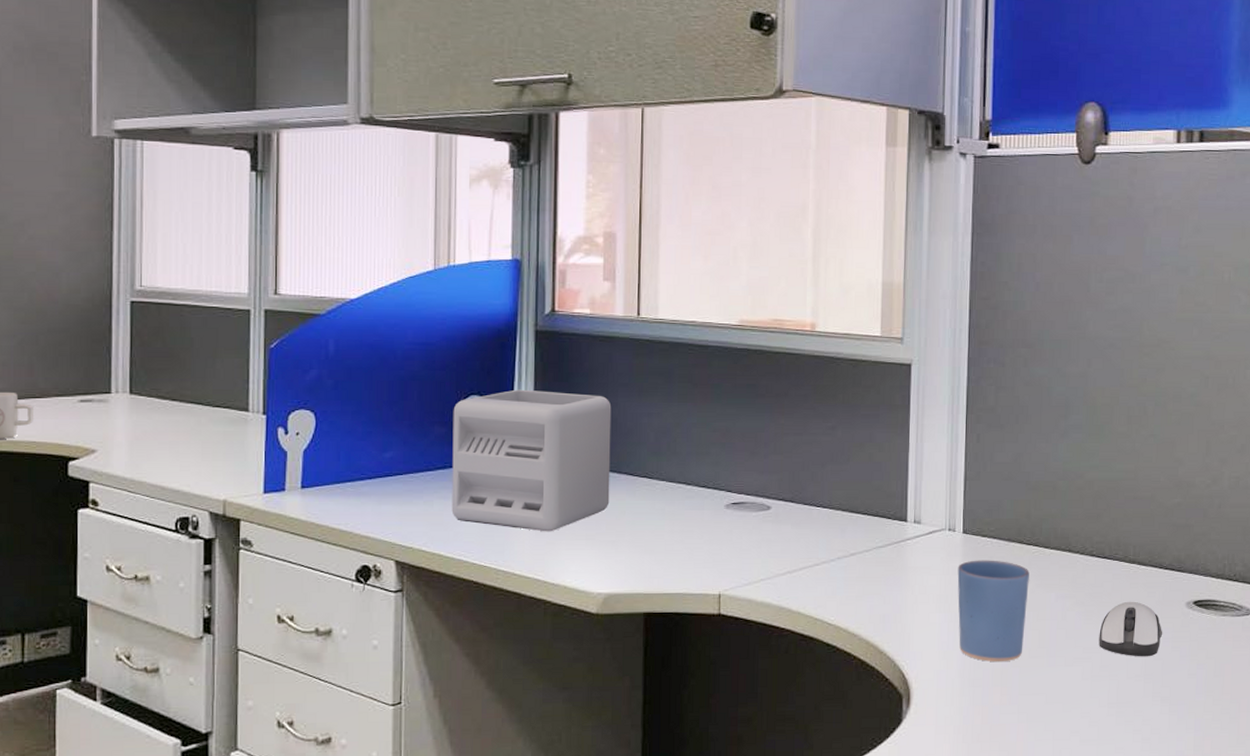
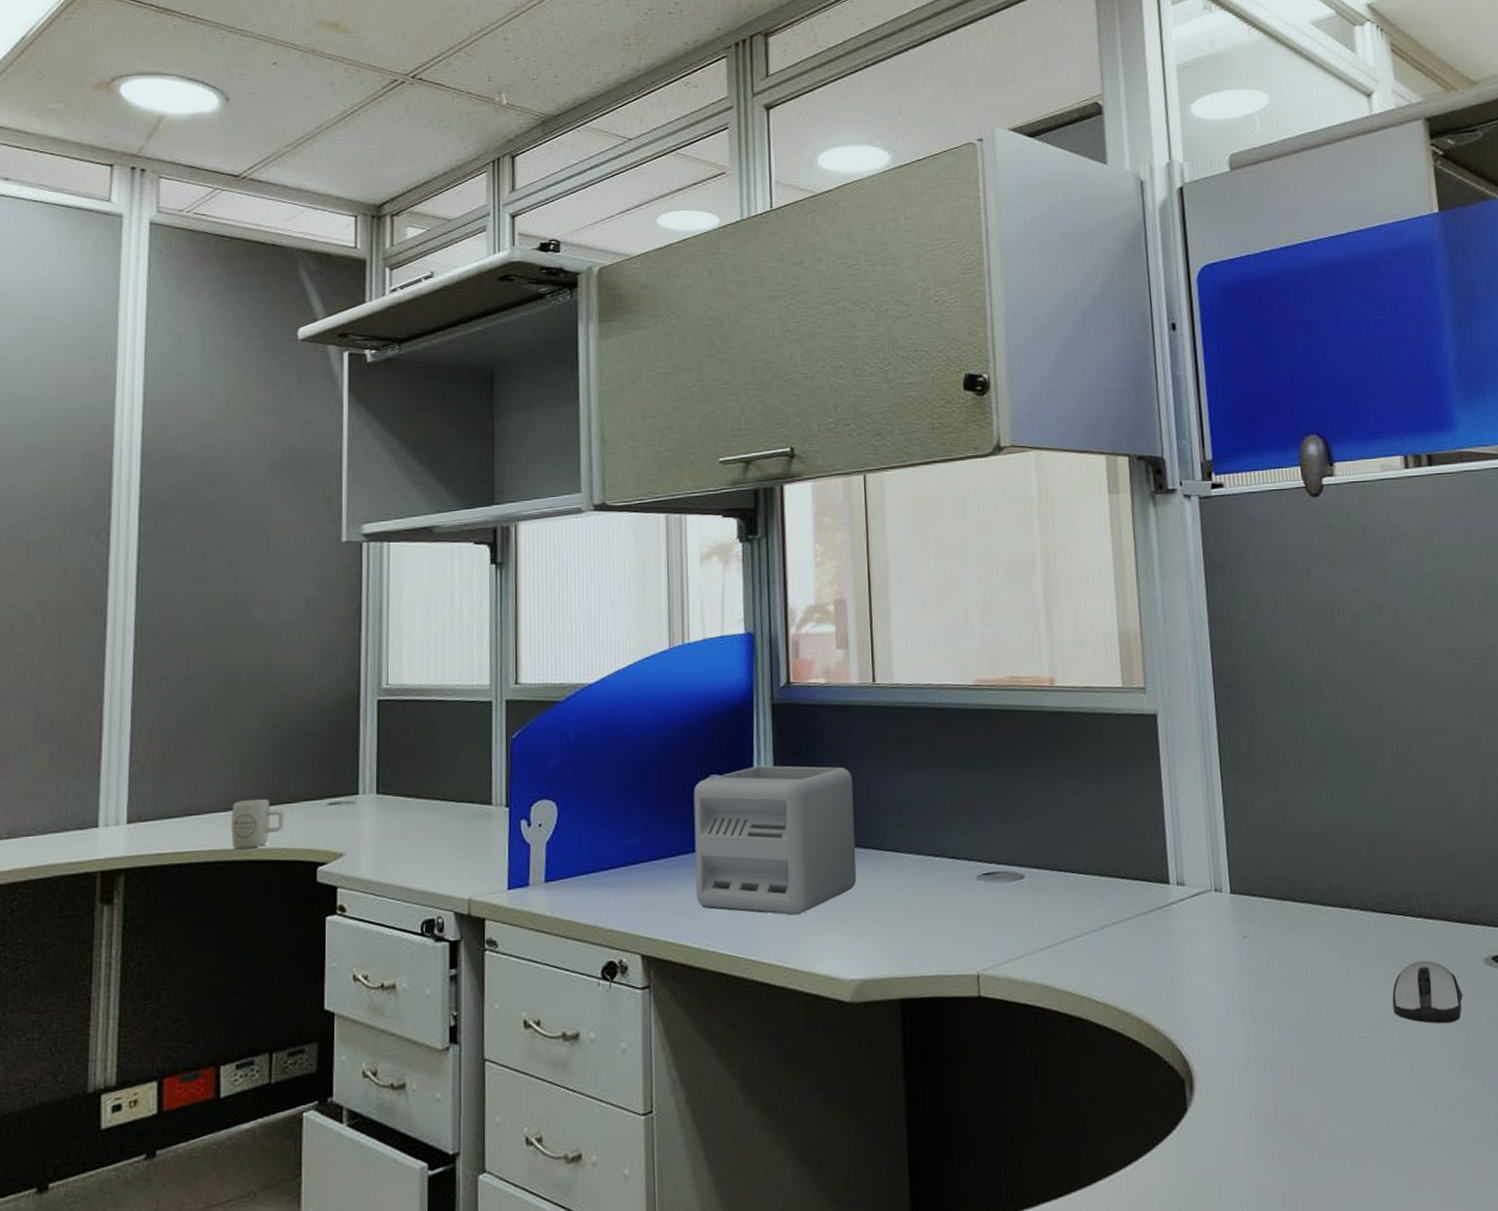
mug: present [957,560,1029,662] -> none [1229,921,1311,1037]

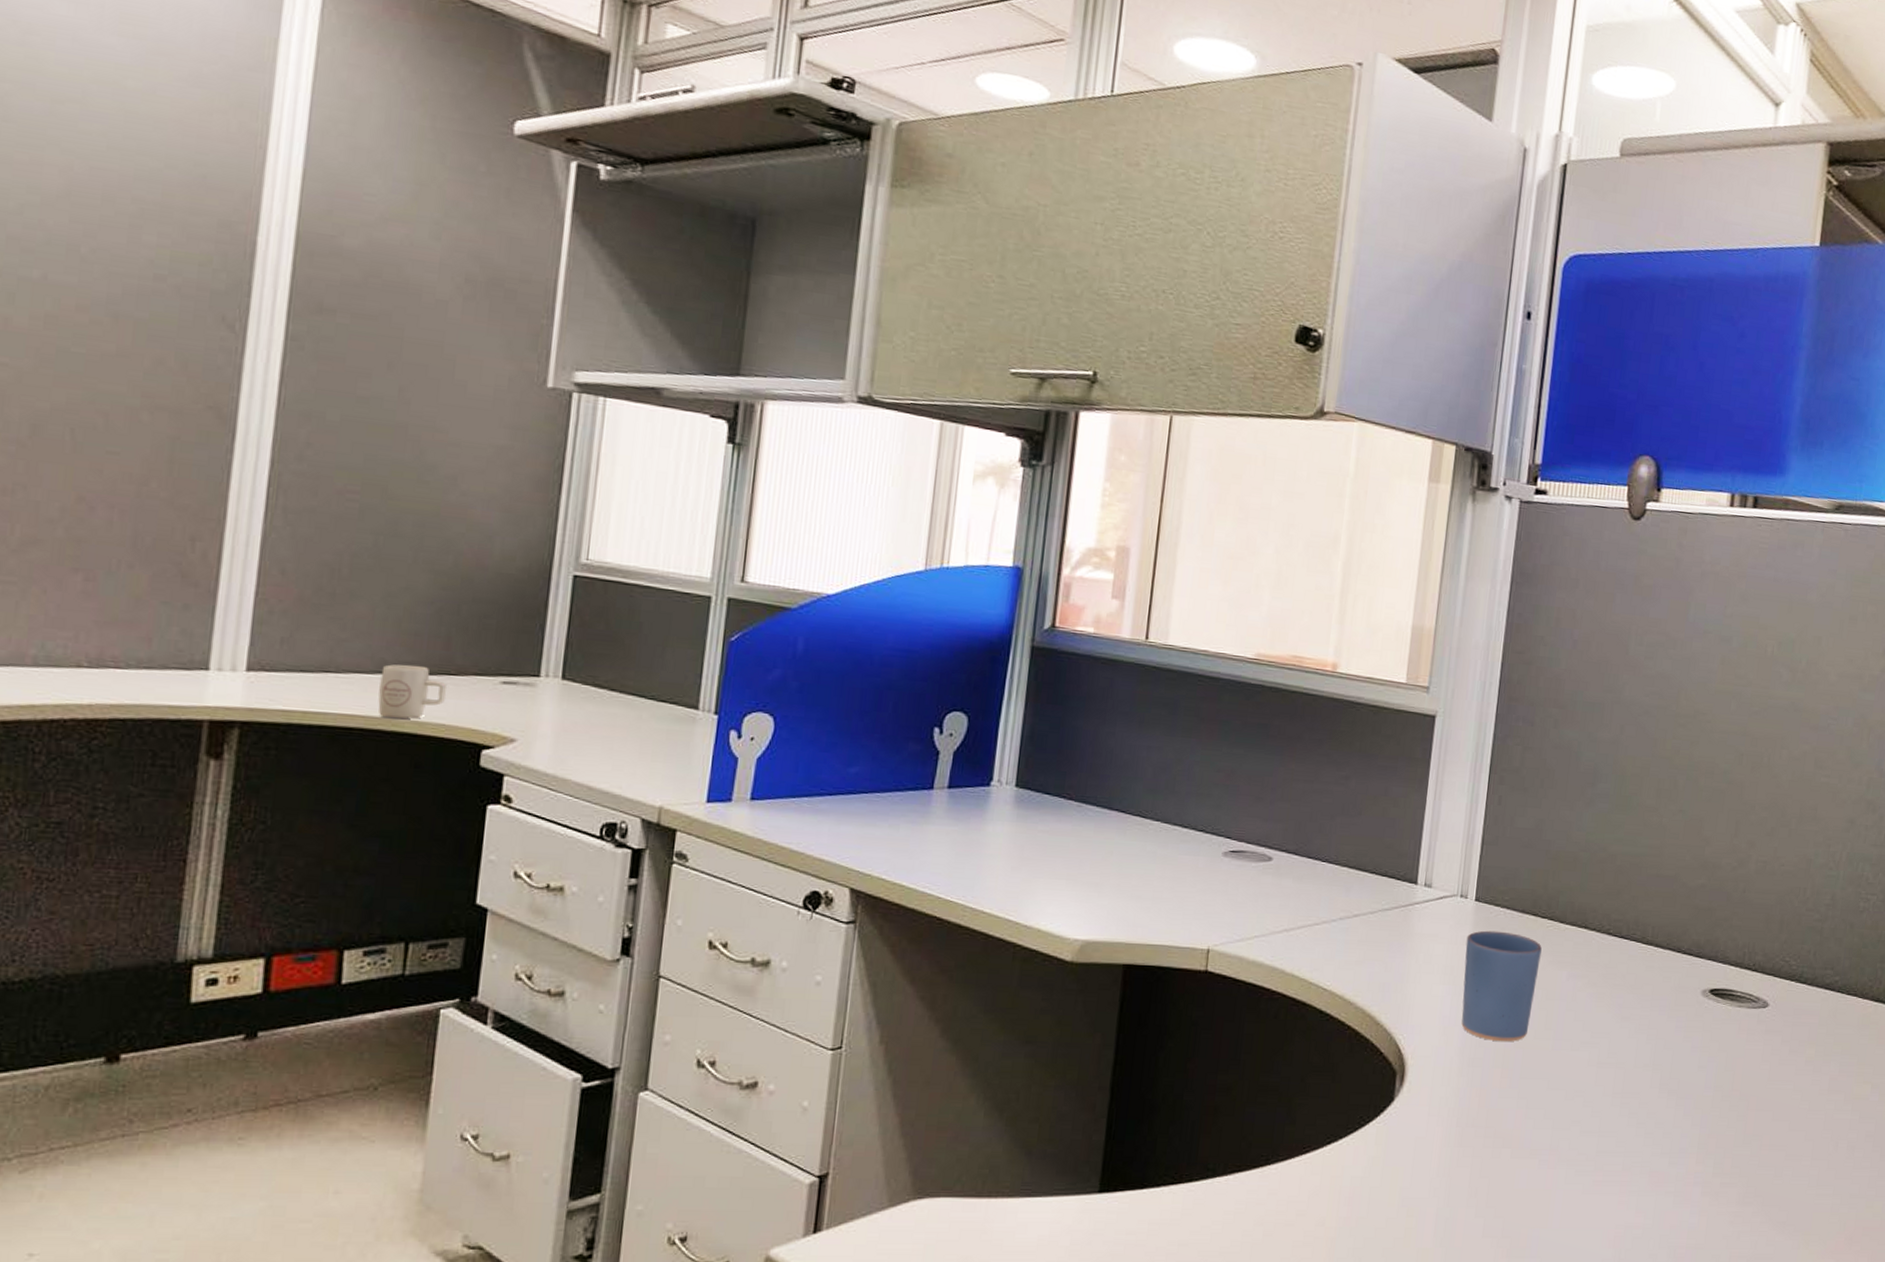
desk organizer: present [693,765,857,916] -> none [919,709,1108,869]
mug: none [1229,921,1311,1037] -> present [1461,930,1542,1042]
computer mouse: present [1392,960,1463,1024] -> none [1608,985,1676,1046]

